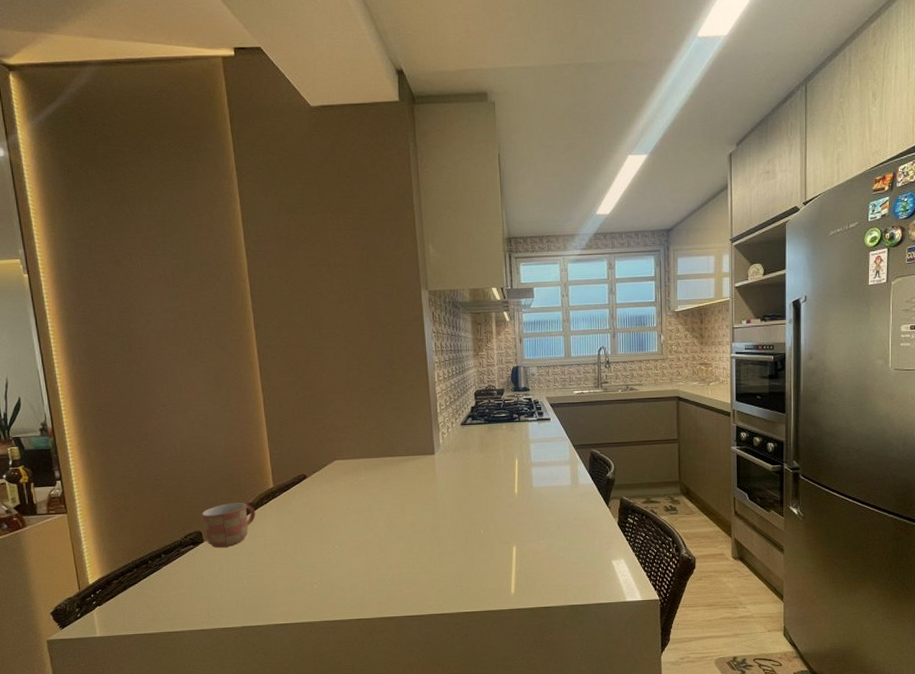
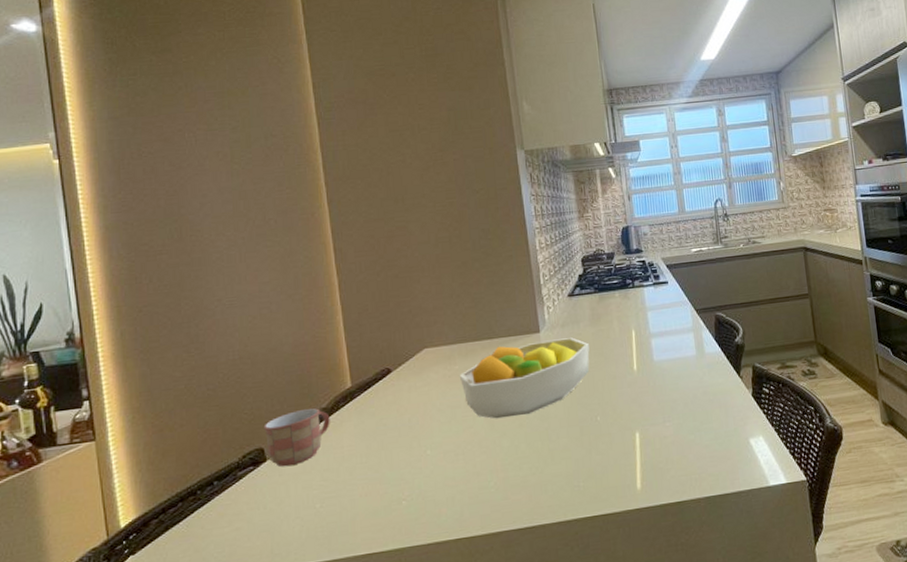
fruit bowl: none [364,461,477,525] -> present [459,337,590,419]

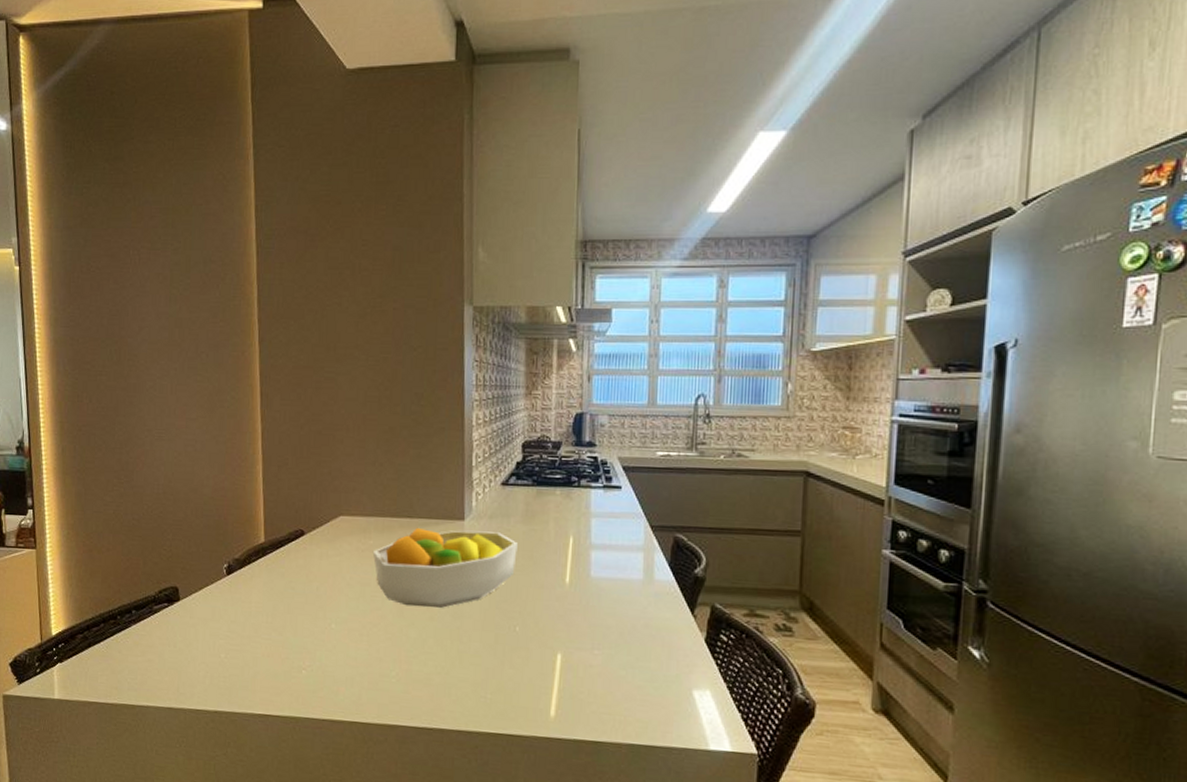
mug: present [264,408,330,467] -> none [180,556,241,611]

